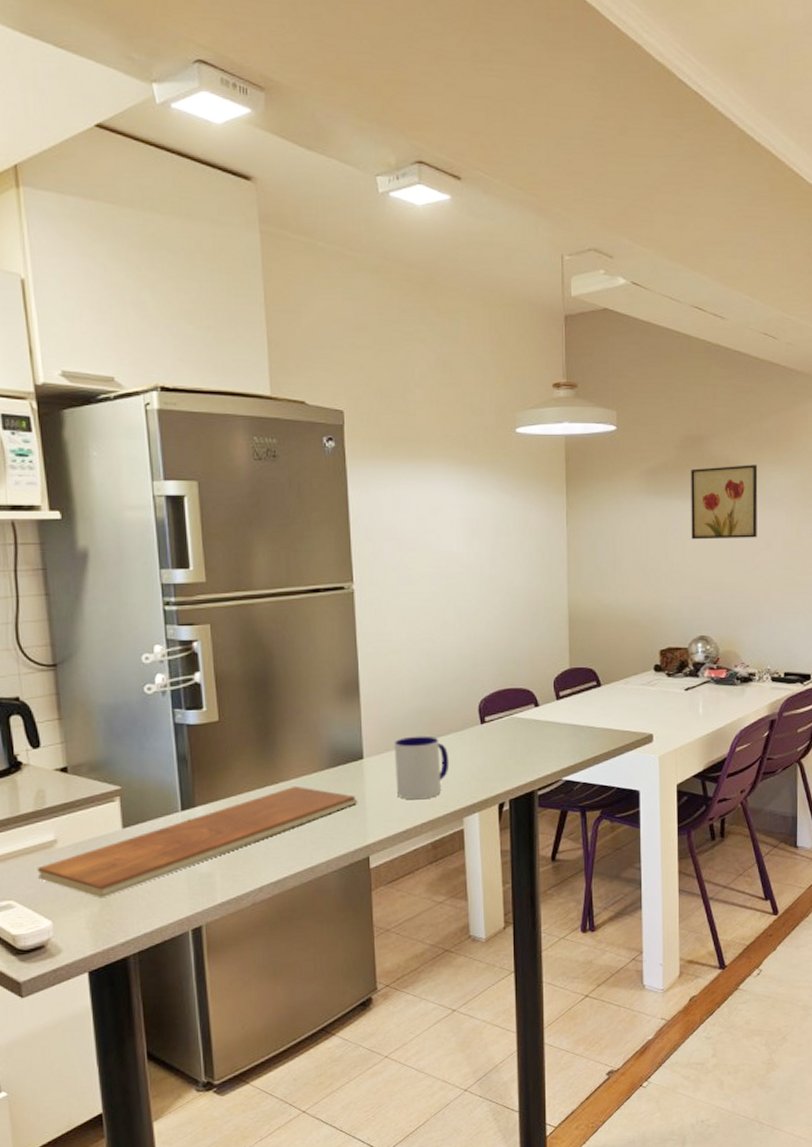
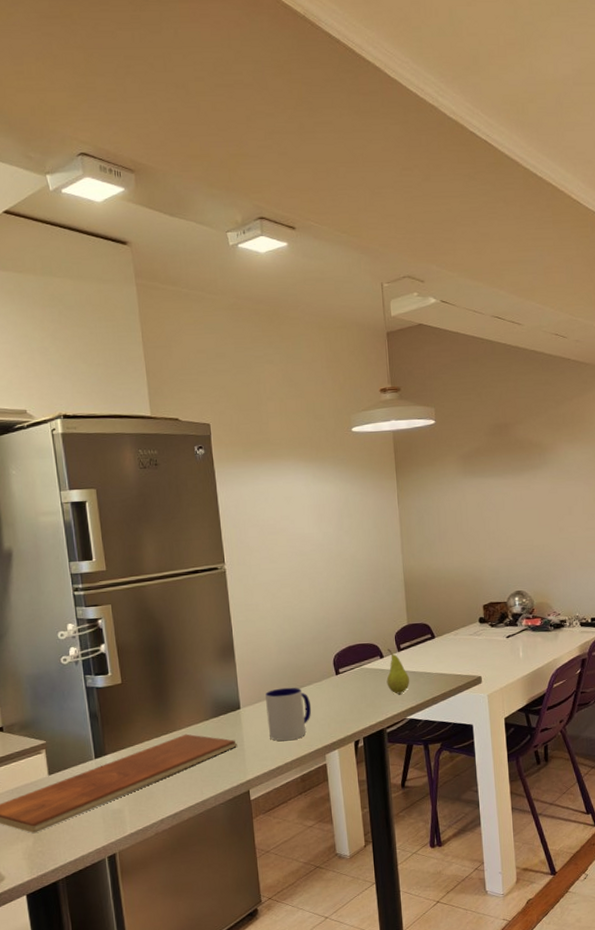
fruit: none [541,695,569,750] -> present [386,648,410,694]
wall art: present [691,465,758,540] -> none [500,444,560,511]

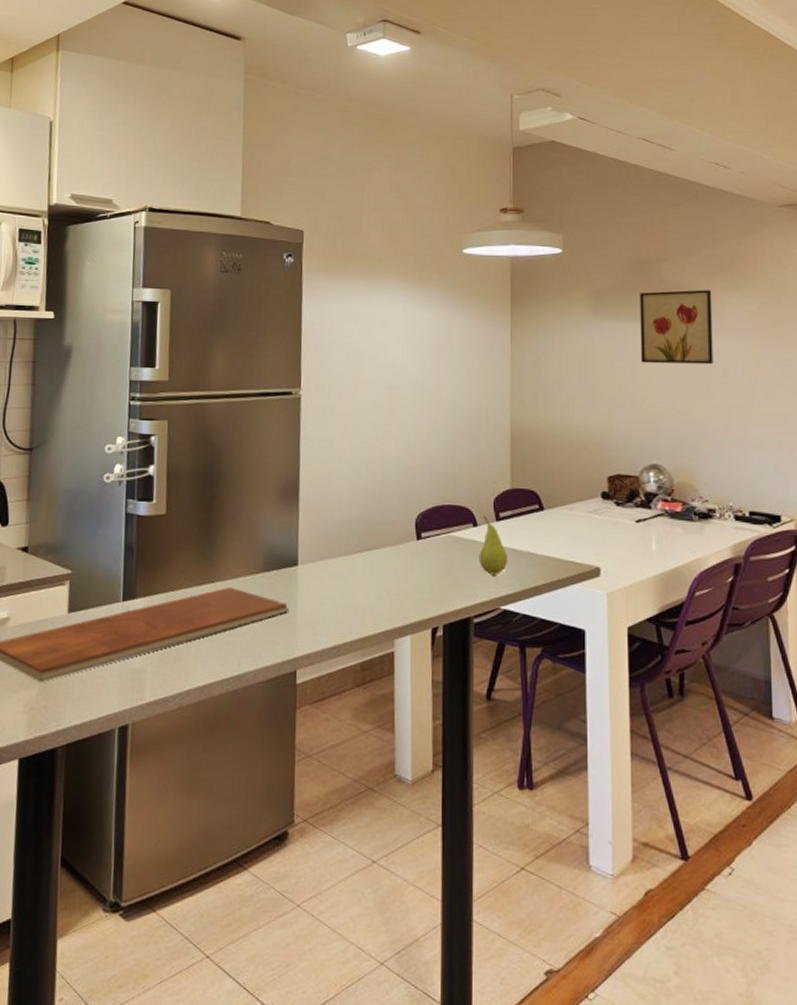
mug: present [265,687,312,741] -> none [328,546,383,615]
wall art: none [500,444,560,511] -> present [640,289,713,365]

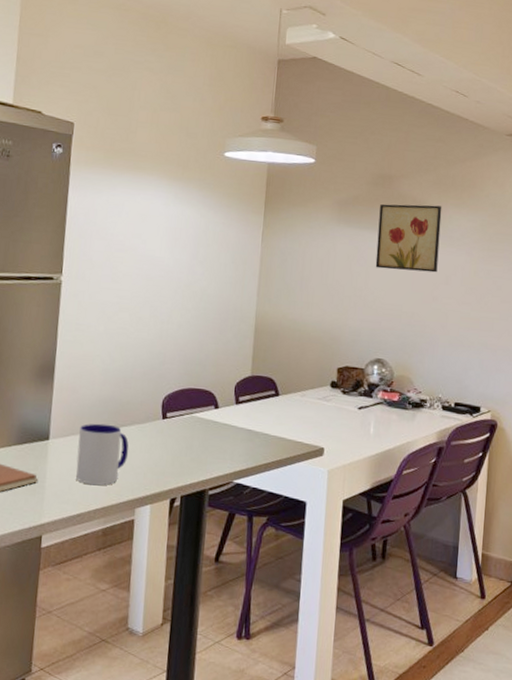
mug: none [328,546,383,615] -> present [75,423,129,486]
fruit: present [478,515,509,576] -> none [217,399,244,453]

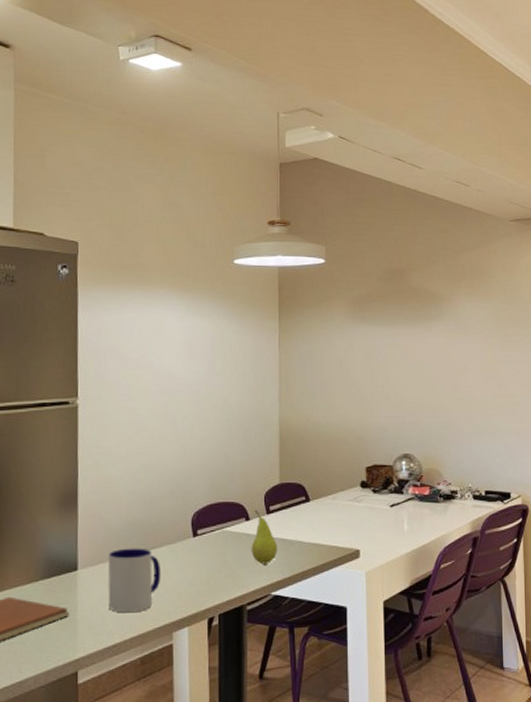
fruit: none [217,399,244,453] -> present [251,510,278,565]
wall art: present [375,203,442,273] -> none [393,295,456,363]

